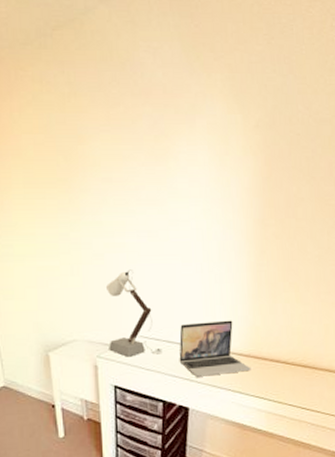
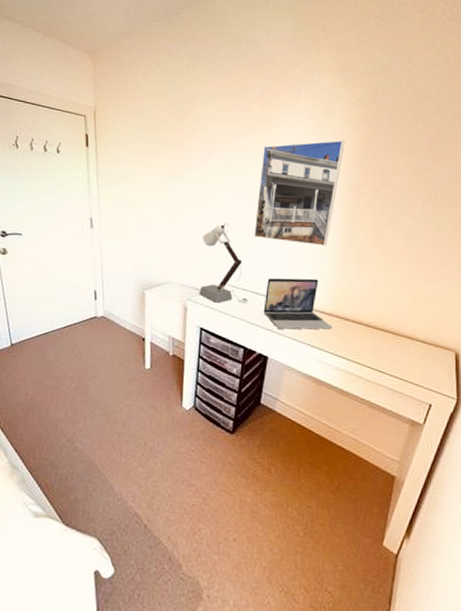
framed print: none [161,170,246,285] -> present [254,140,345,246]

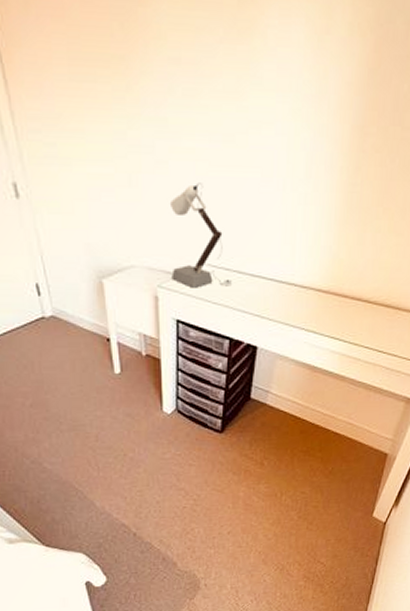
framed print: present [254,140,345,246] -> none [236,57,349,208]
laptop: present [263,277,333,330] -> none [250,250,329,313]

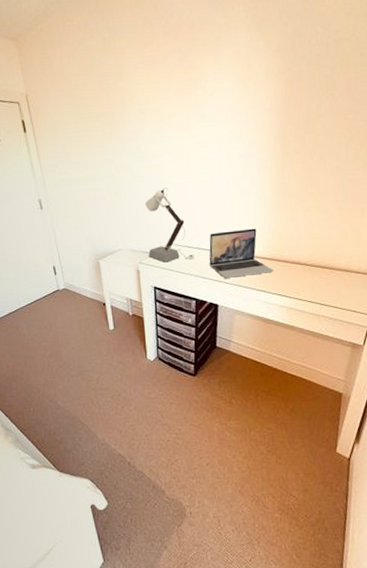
laptop: none [250,250,329,313] -> present [209,228,274,278]

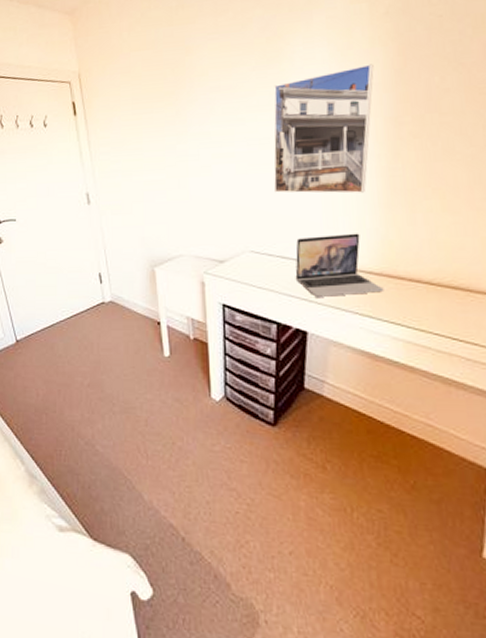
desk lamp: present [145,188,194,263] -> none [214,180,276,274]
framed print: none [191,93,268,198] -> present [273,64,374,194]

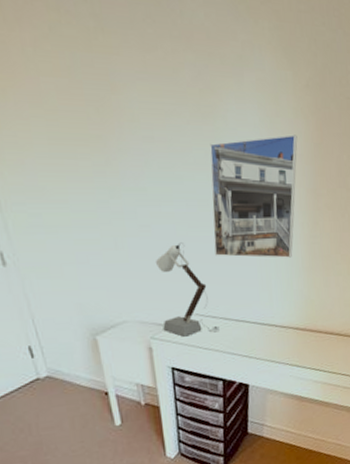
desk lamp: none [214,180,276,274] -> present [156,242,219,337]
laptop: present [295,233,384,297] -> none [236,294,307,353]

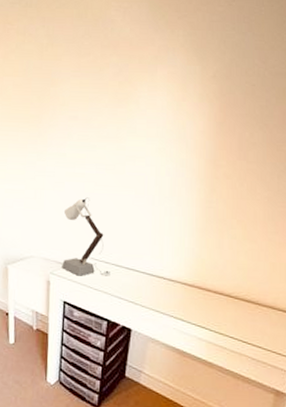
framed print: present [210,134,298,258] -> none [115,115,201,218]

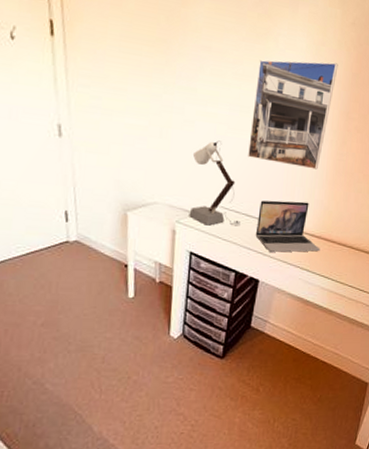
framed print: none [115,115,201,218] -> present [248,59,338,170]
laptop: none [125,250,195,301] -> present [255,200,320,252]

